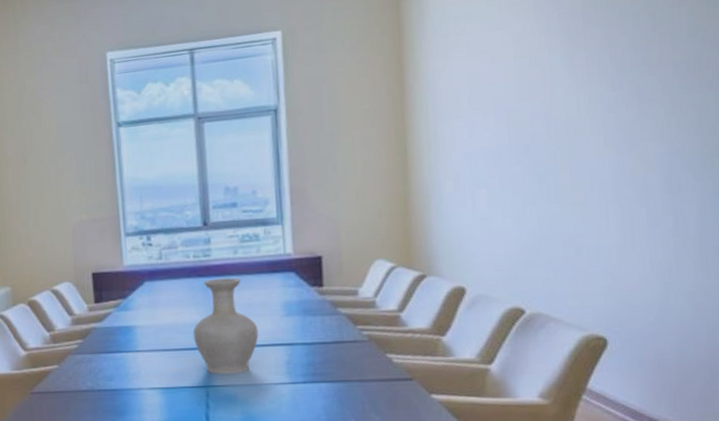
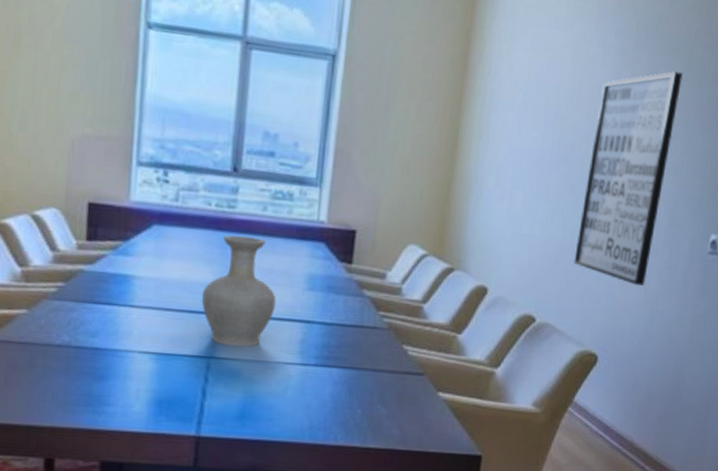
wall art: none [554,36,651,260] -> present [573,71,683,286]

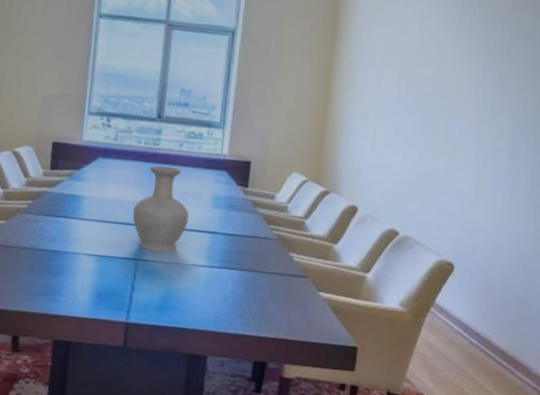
wall art: present [573,71,683,286] -> none [429,35,512,206]

